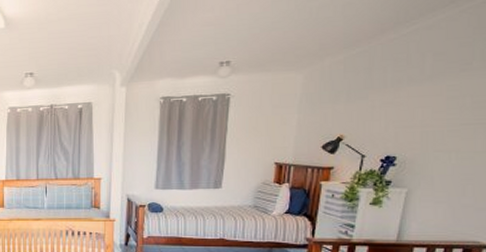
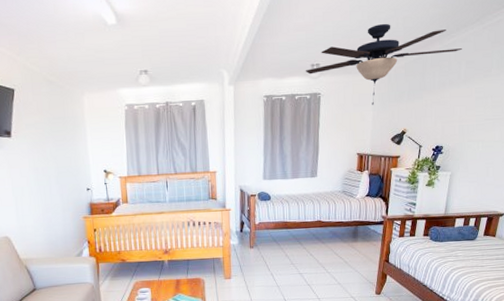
ceiling fan: none [212,12,428,108] -> present [305,23,462,106]

